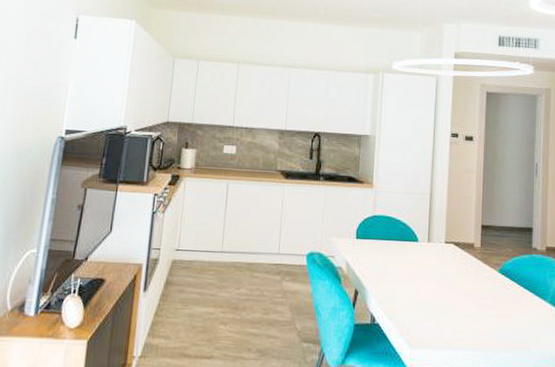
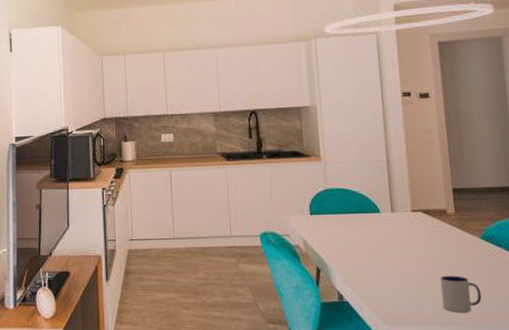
mug: none [460,304,493,338] -> present [440,275,482,312]

